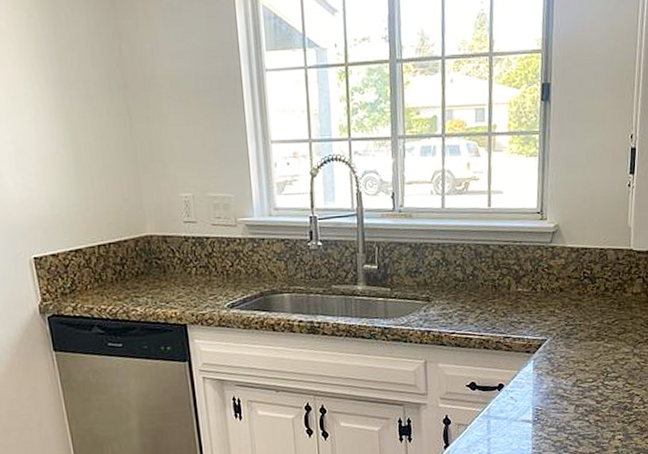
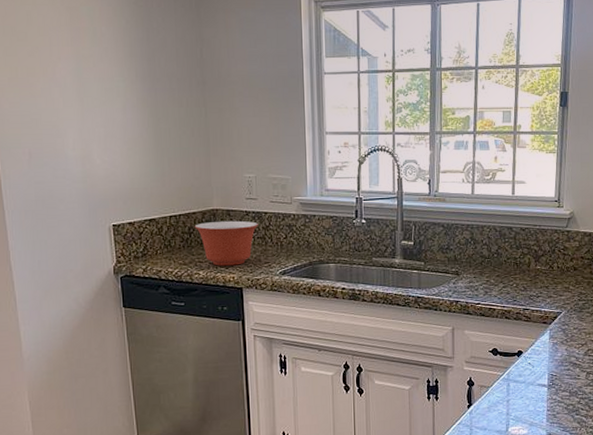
mixing bowl: none [127,247,200,301] -> present [194,220,258,266]

